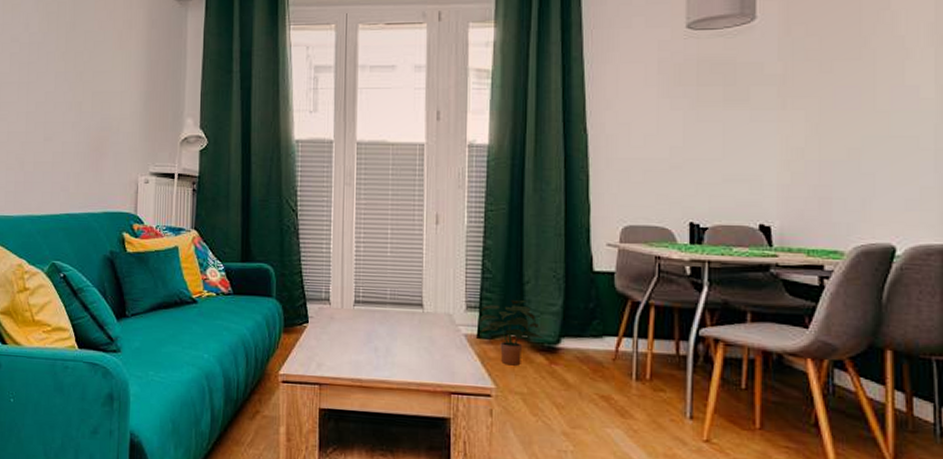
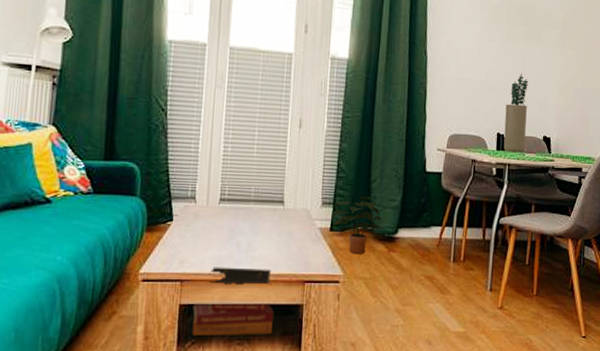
books: none [332,371,419,447] -> present [192,267,274,335]
vase: none [700,145,732,246] -> present [503,72,528,152]

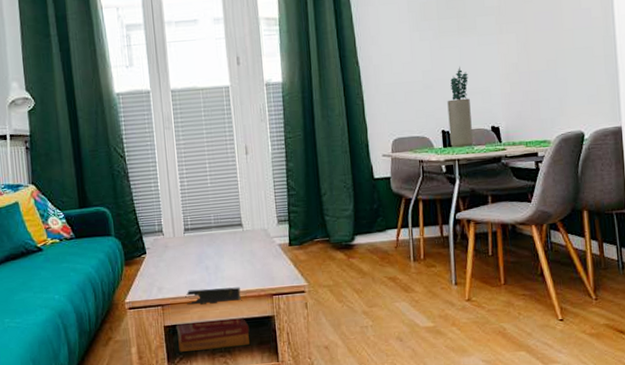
potted plant: present [332,197,385,254] -> none [289,210,342,265]

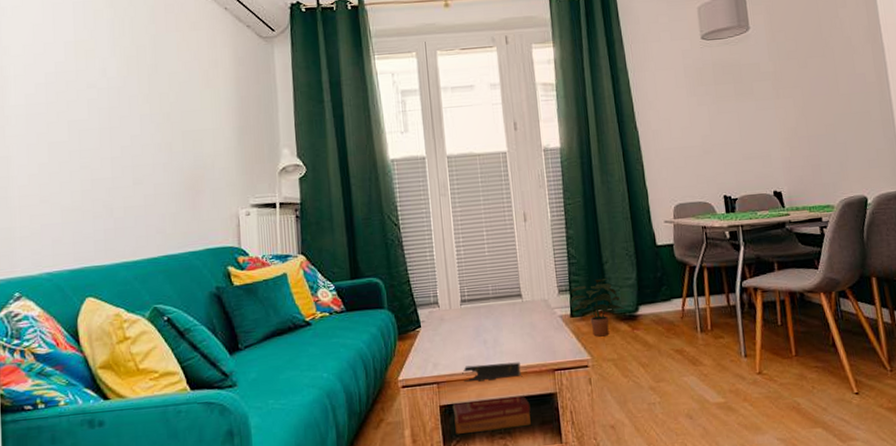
potted plant: none [289,210,342,265] -> present [571,278,626,337]
vase: present [447,66,473,147] -> none [728,131,756,213]

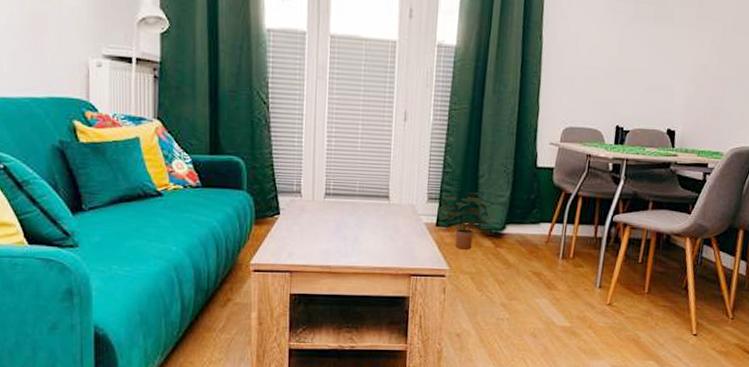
books: present [452,362,531,434] -> none [302,259,381,324]

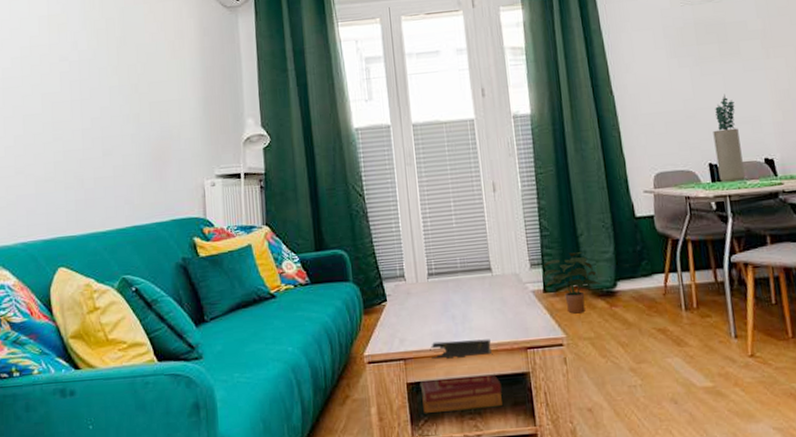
books: none [302,259,381,324] -> present [419,339,502,413]
vase: none [622,58,655,147] -> present [713,94,745,182]

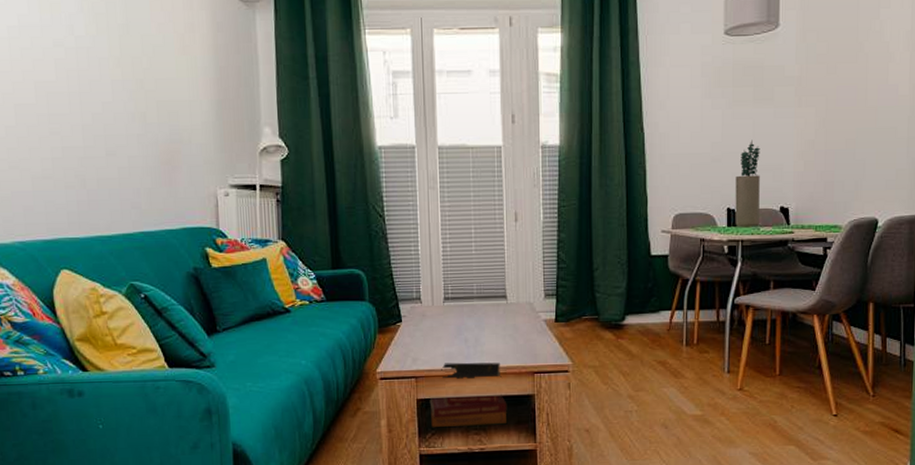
potted plant: present [543,252,603,314] -> none [557,286,612,343]

